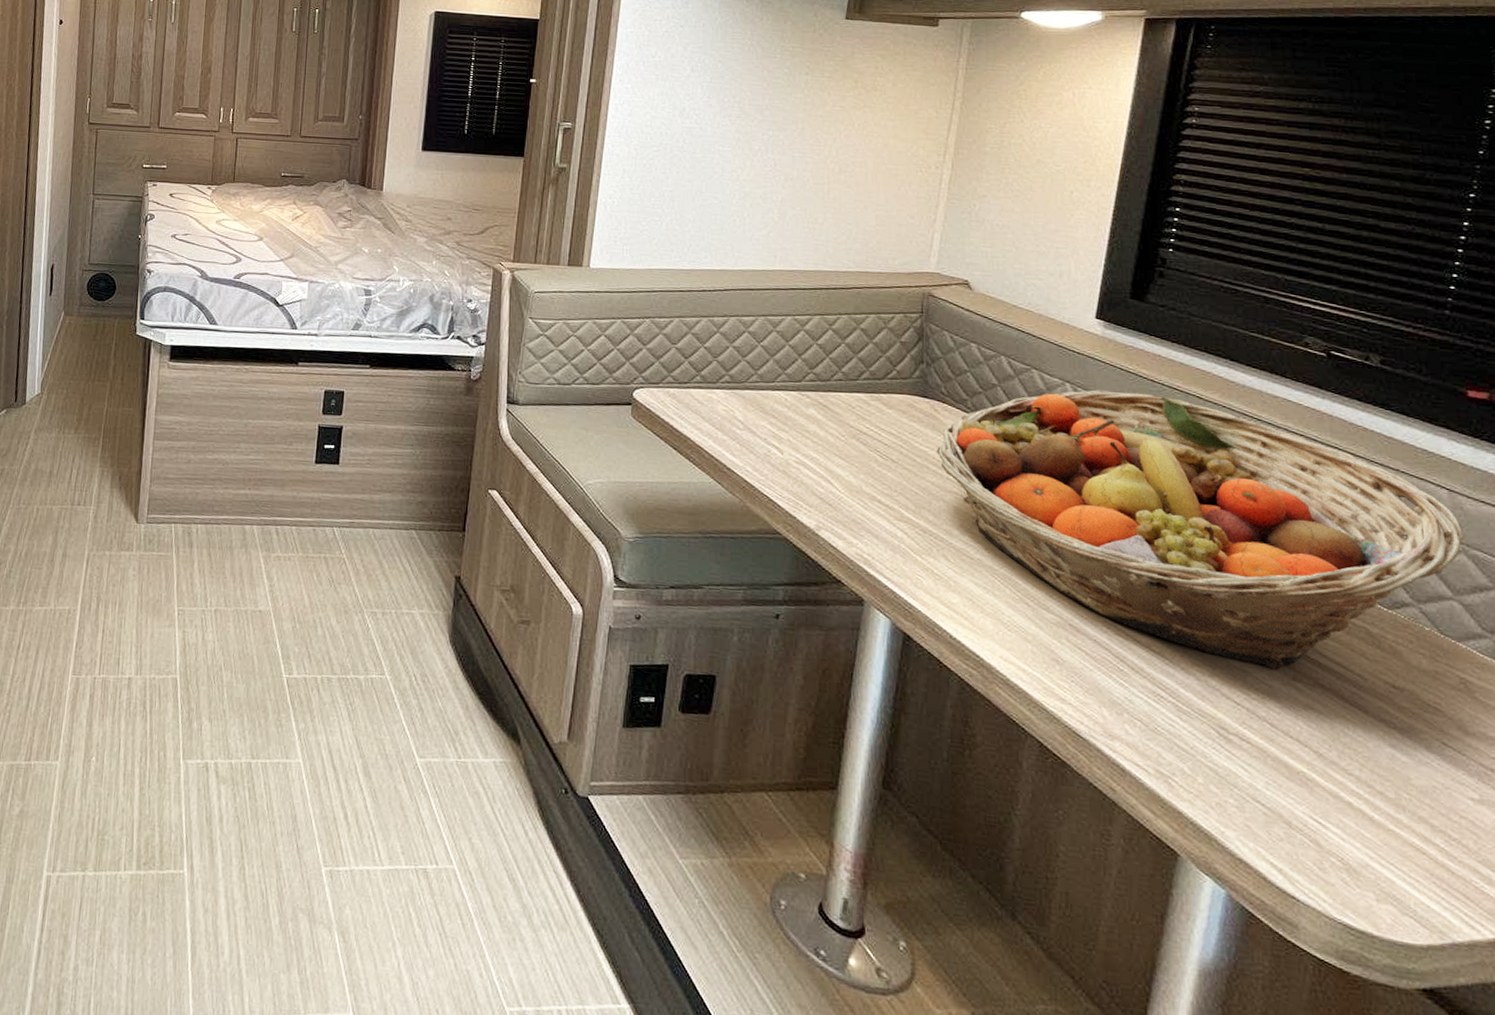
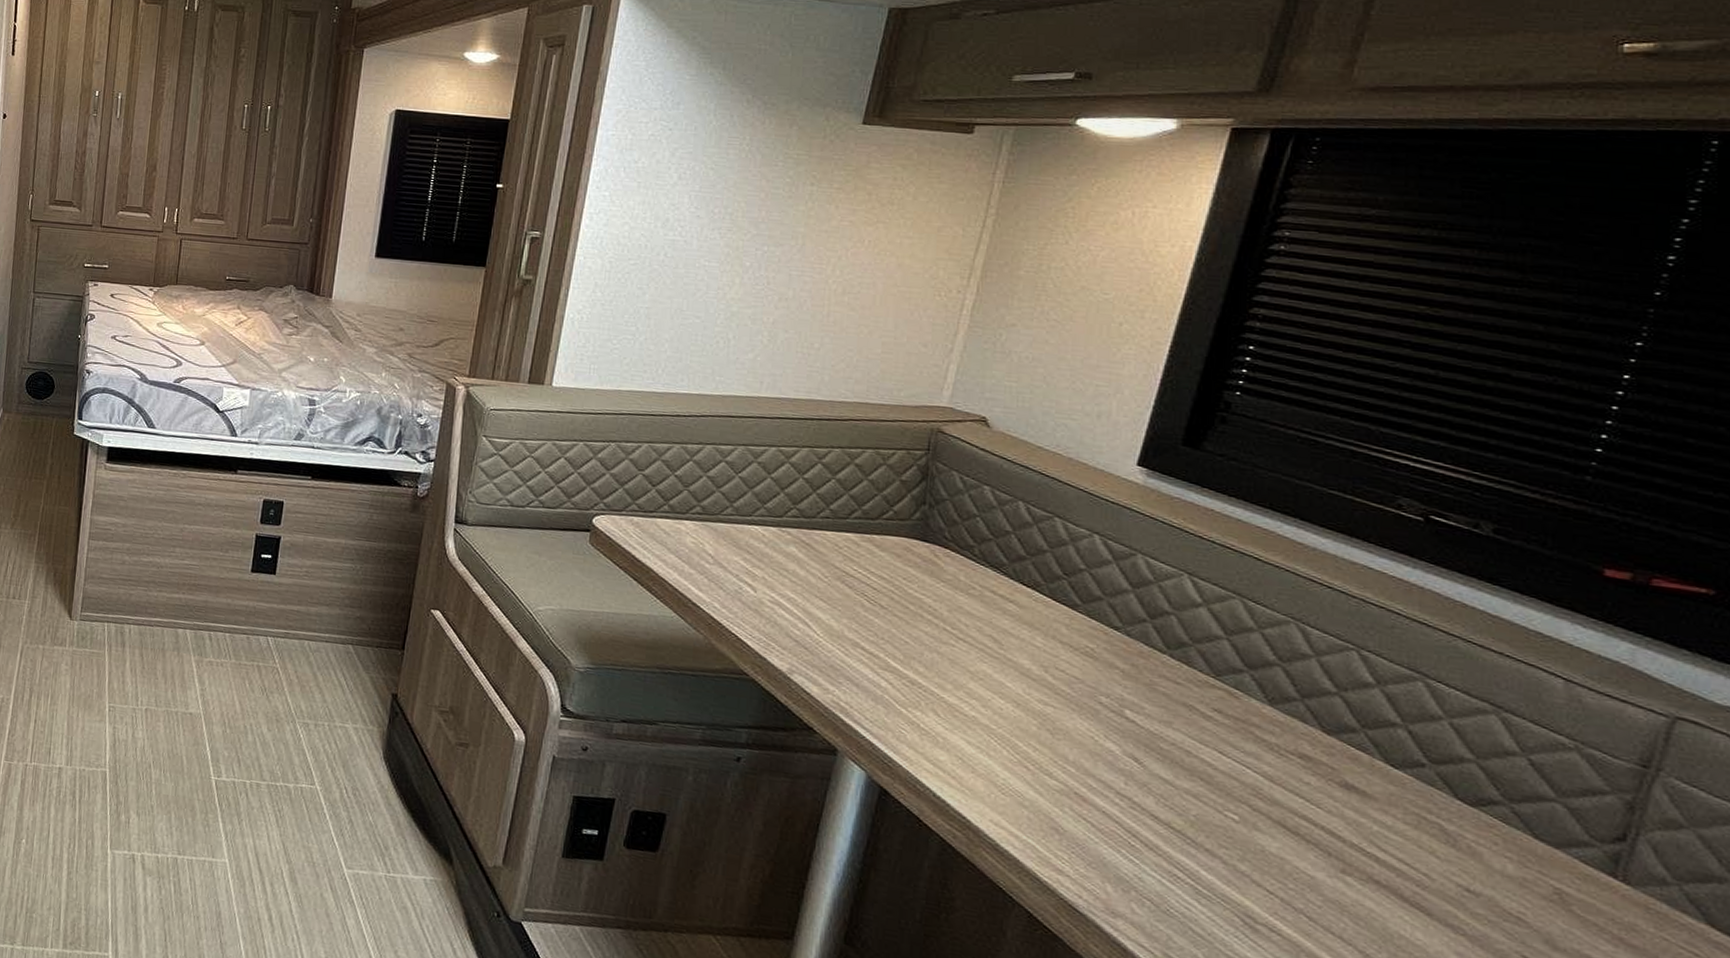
fruit basket: present [937,390,1464,671] -> none [934,543,1578,862]

